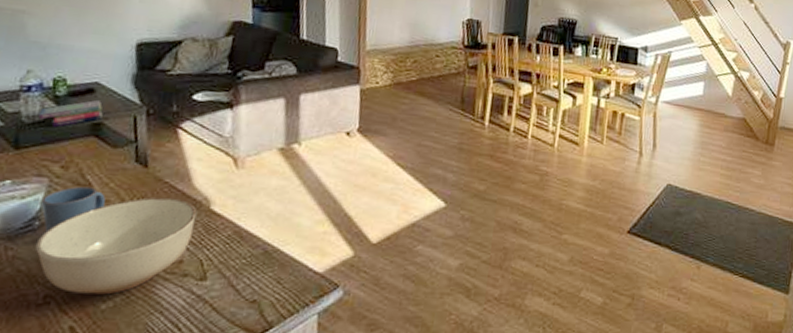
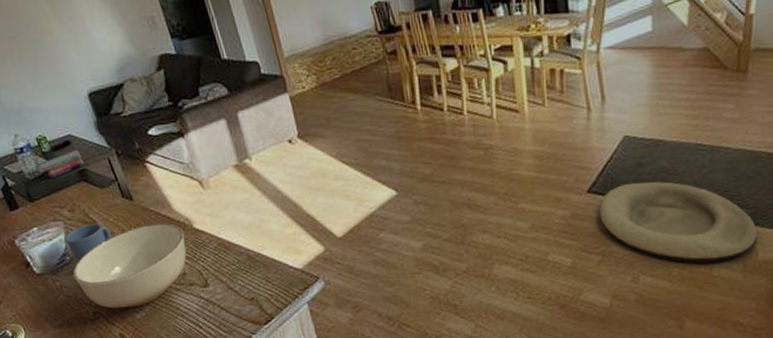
dog bed: none [635,229,769,319] -> present [599,182,757,263]

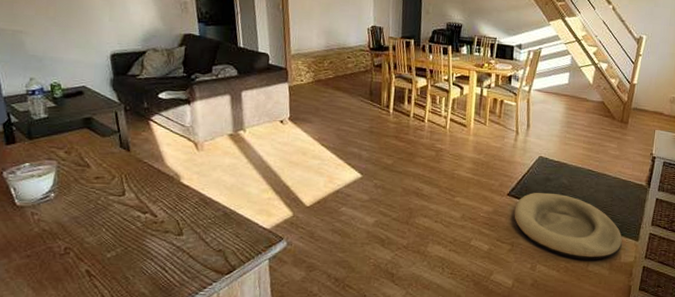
books: present [36,149,84,179] -> none [43,99,91,122]
mug: present [64,223,112,264] -> none [53,166,102,201]
bowl: present [72,222,187,309] -> none [53,174,171,247]

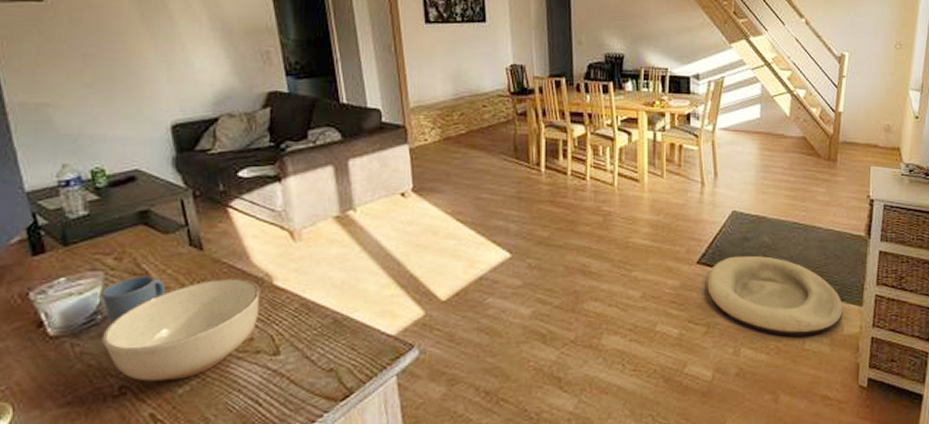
mug: none [53,166,102,201] -> present [99,275,166,324]
bowl: none [53,174,171,247] -> present [101,277,260,381]

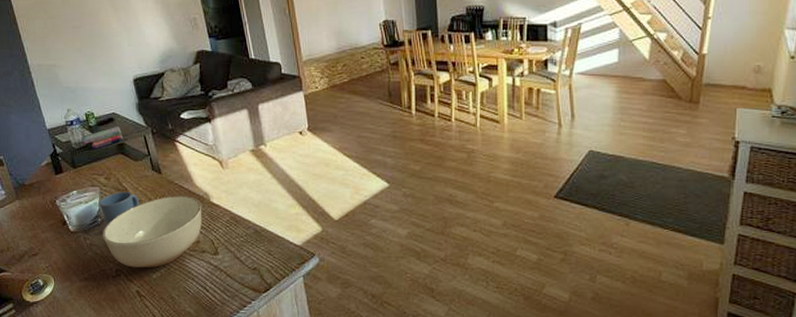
books: none [82,187,148,220] -> present [82,126,123,150]
dog bed: present [707,255,843,336] -> none [564,192,702,268]

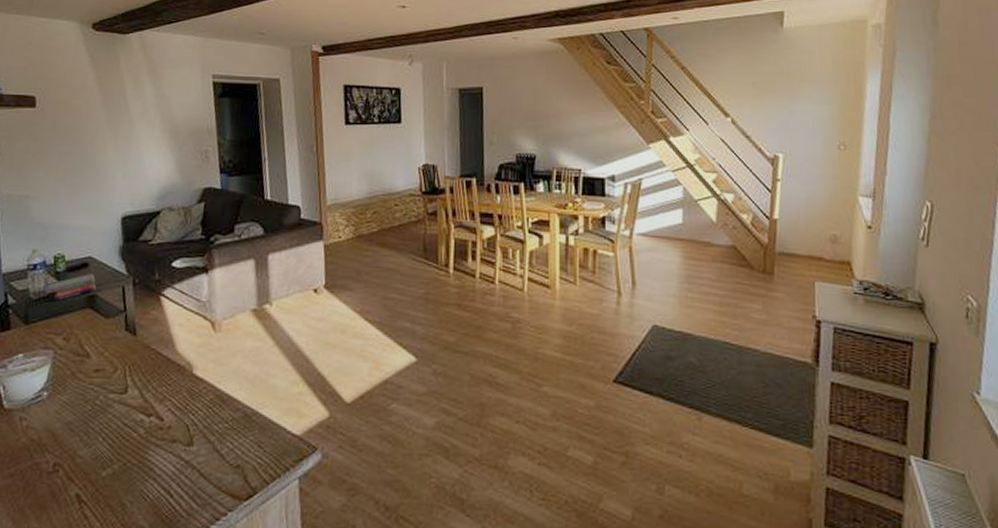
mug: present [98,191,140,225] -> none [48,356,102,401]
bowl: present [102,195,203,268] -> none [44,364,182,462]

